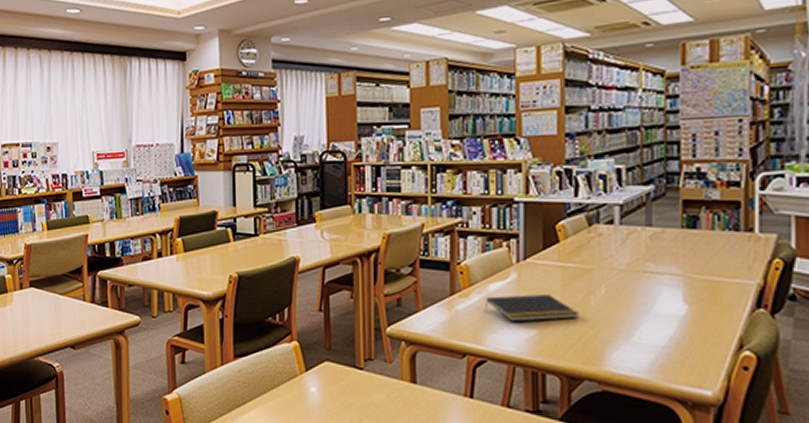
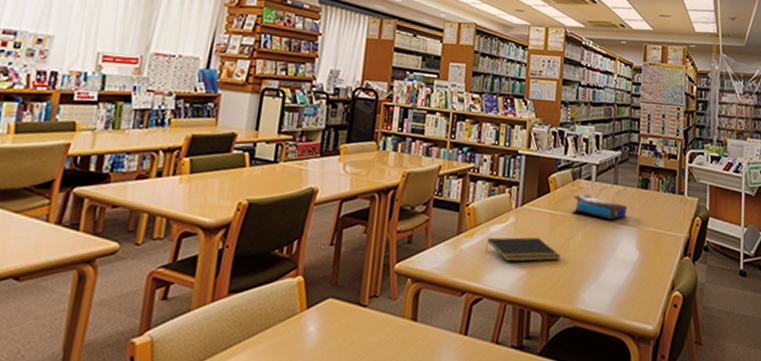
book: none [589,240,668,268] -> present [571,193,628,220]

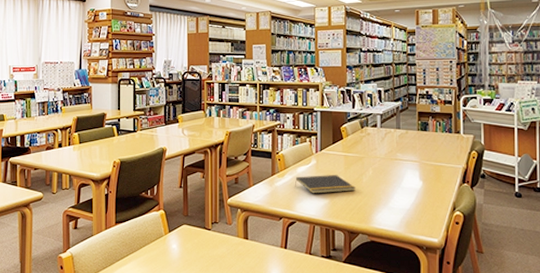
book: present [571,193,628,220] -> none [362,138,410,157]

